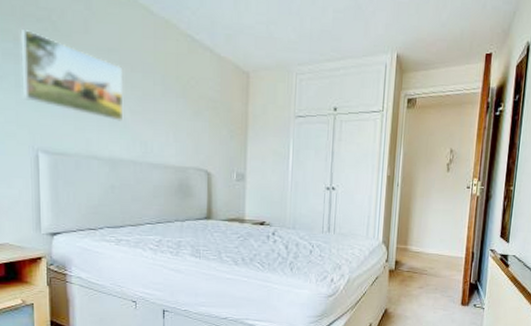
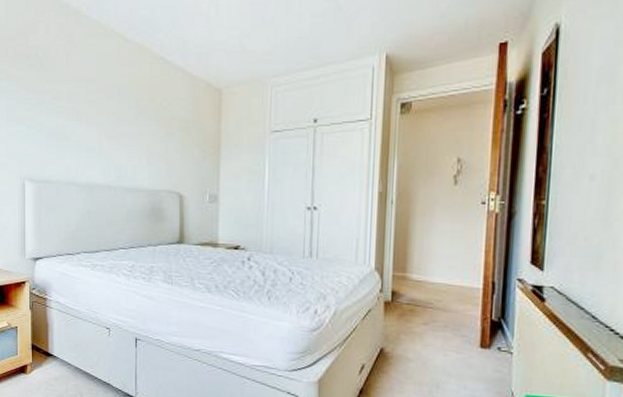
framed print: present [20,28,124,122] -> none [12,67,100,147]

